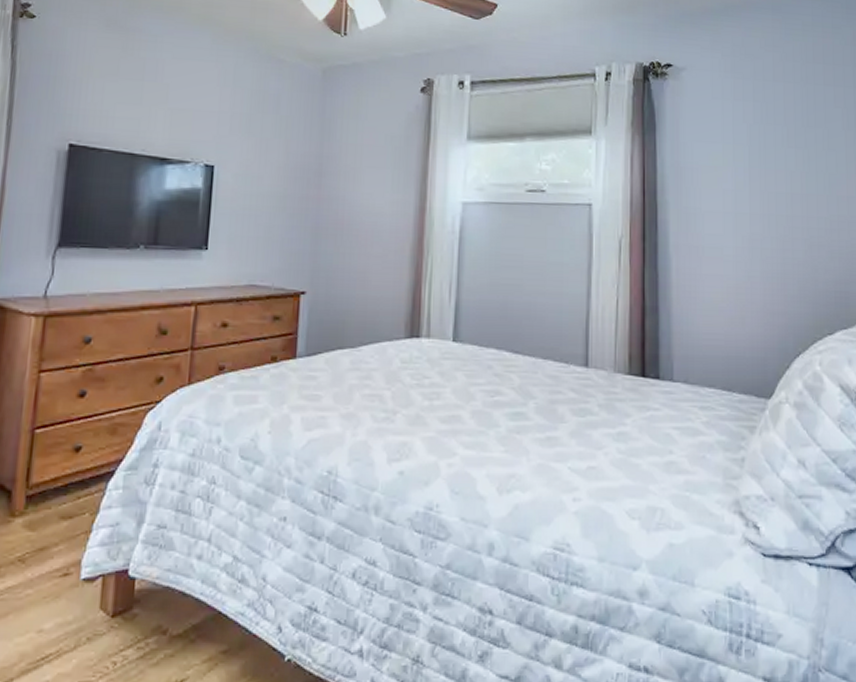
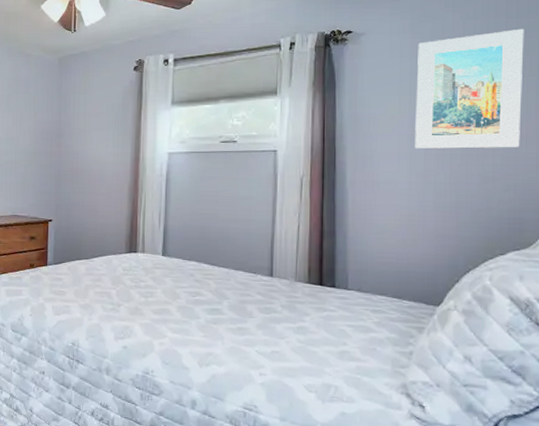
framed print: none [739,76,842,210] -> present [415,28,524,149]

